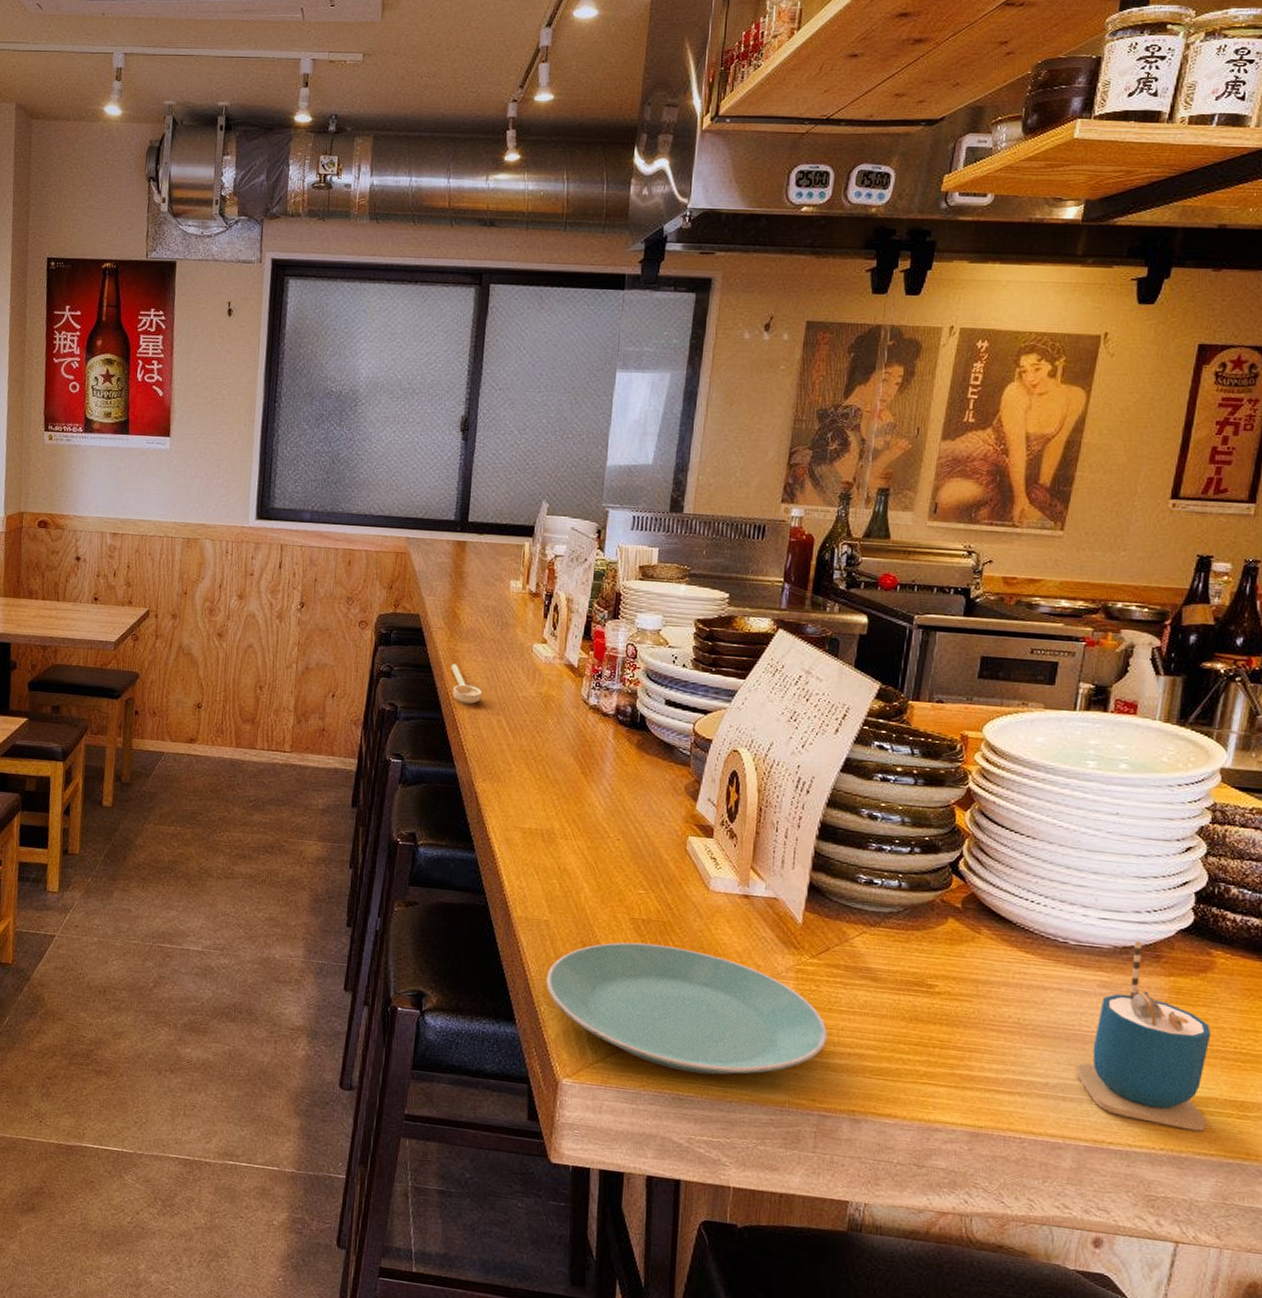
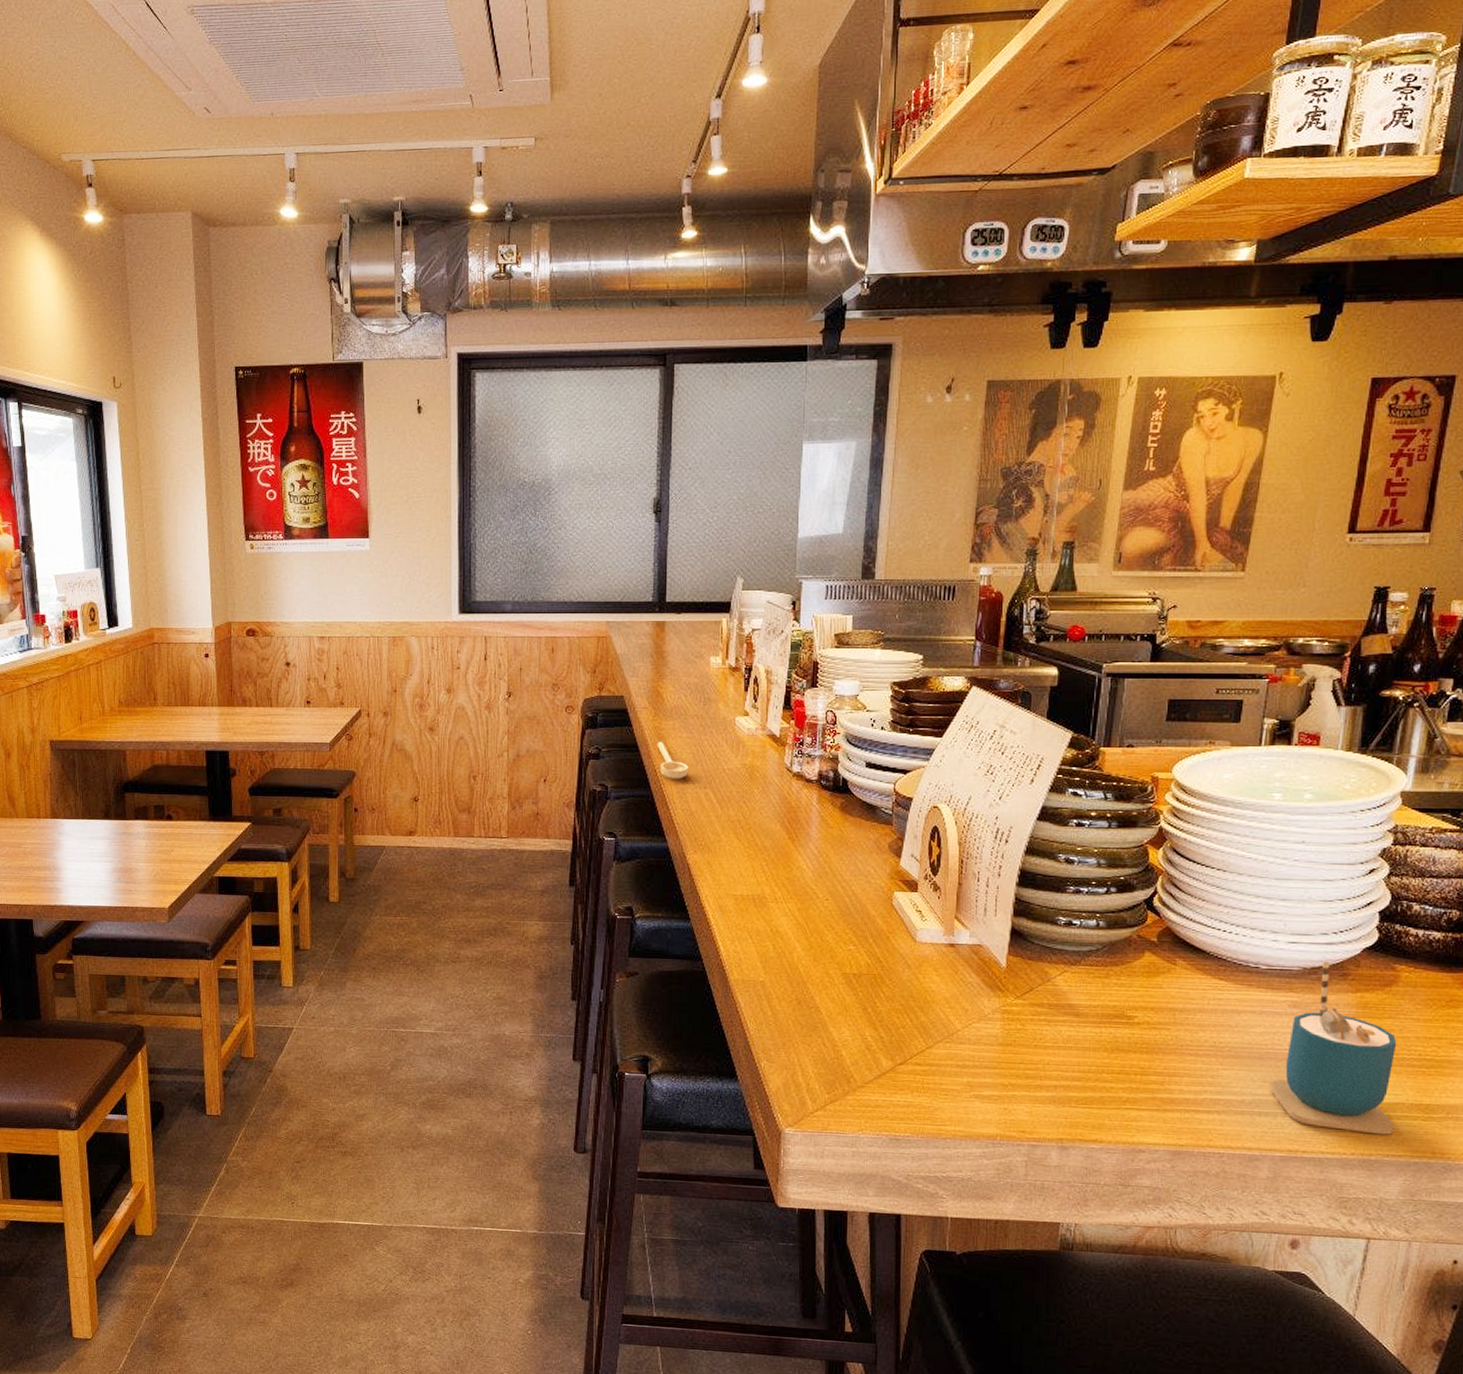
plate: present [546,942,828,1075] -> none [765,995,1035,1115]

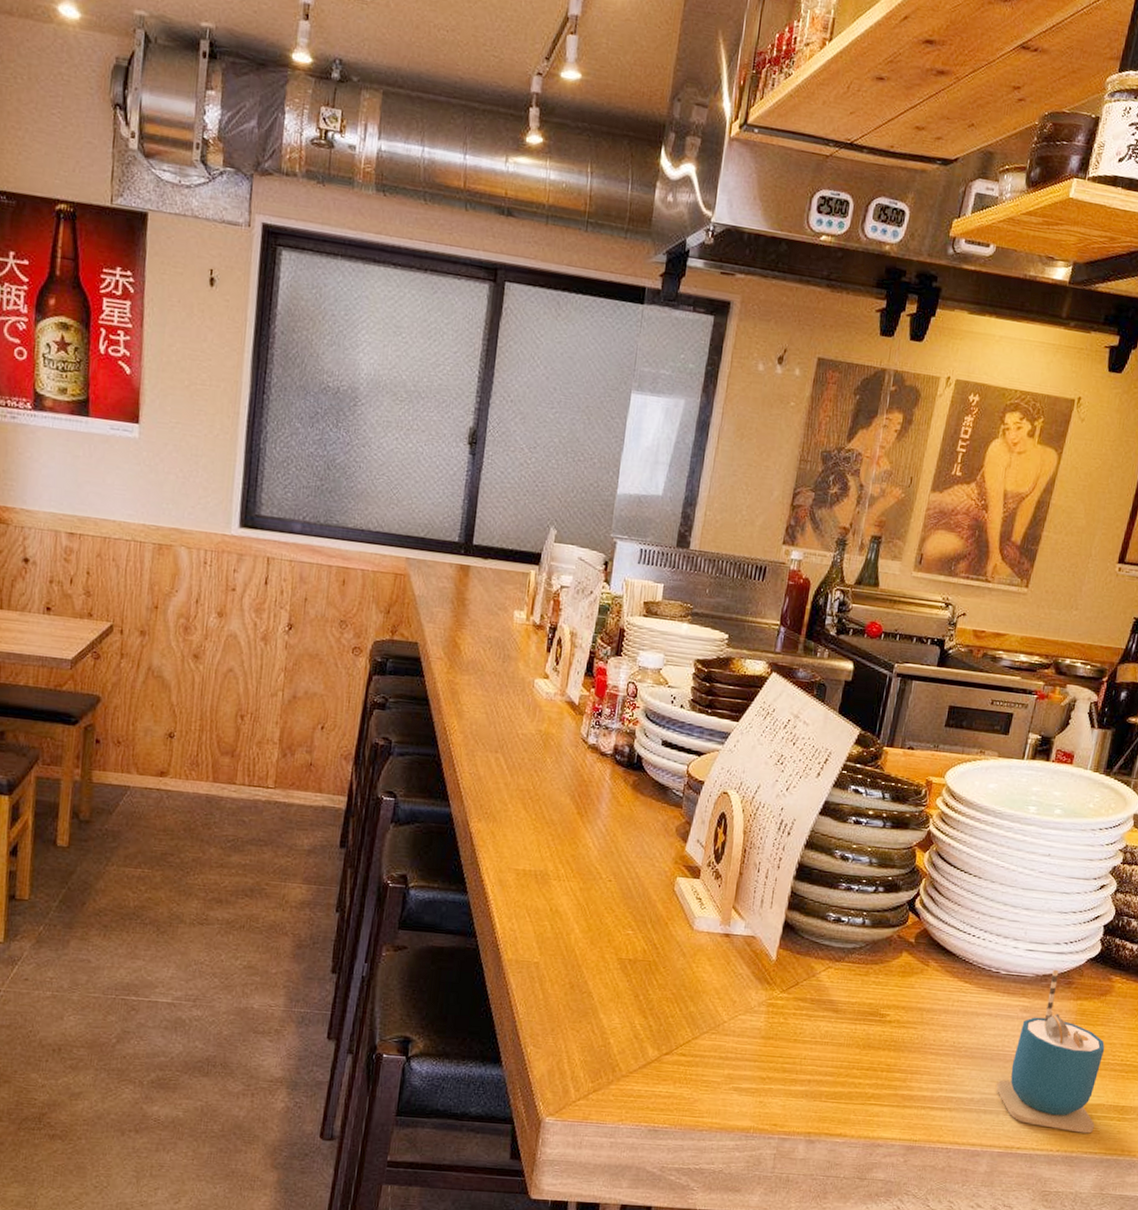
spoon: present [657,741,688,779] -> none [449,696,481,740]

